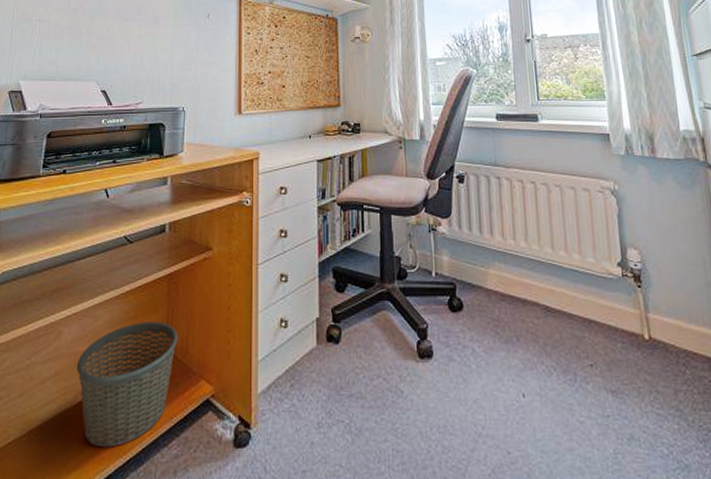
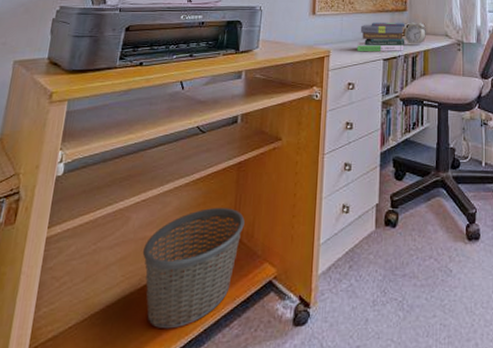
books: none [288,119,340,153] -> present [357,21,405,52]
alarm clock: none [339,115,363,144] -> present [404,19,426,46]

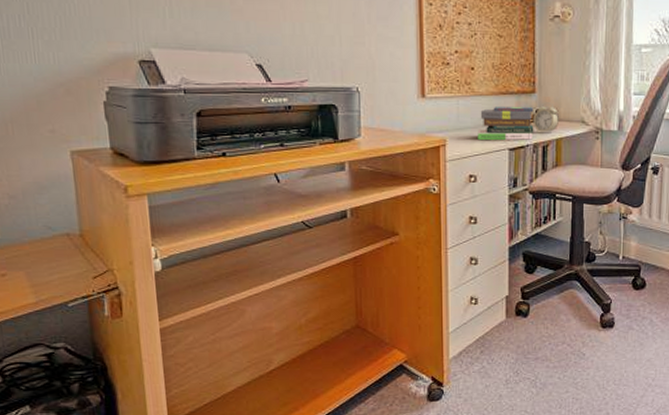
basket: present [142,208,245,329] -> none [264,301,368,405]

